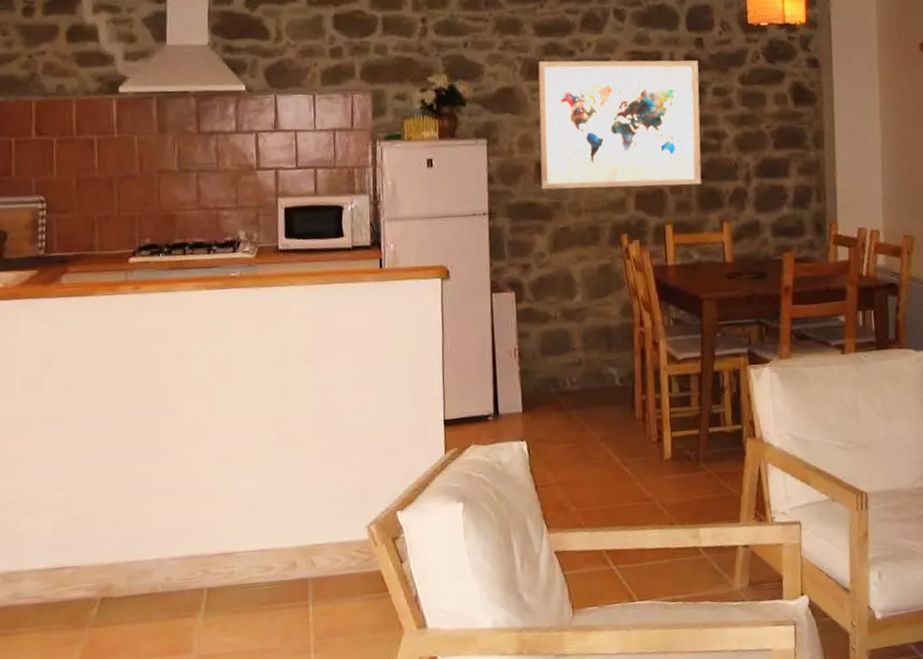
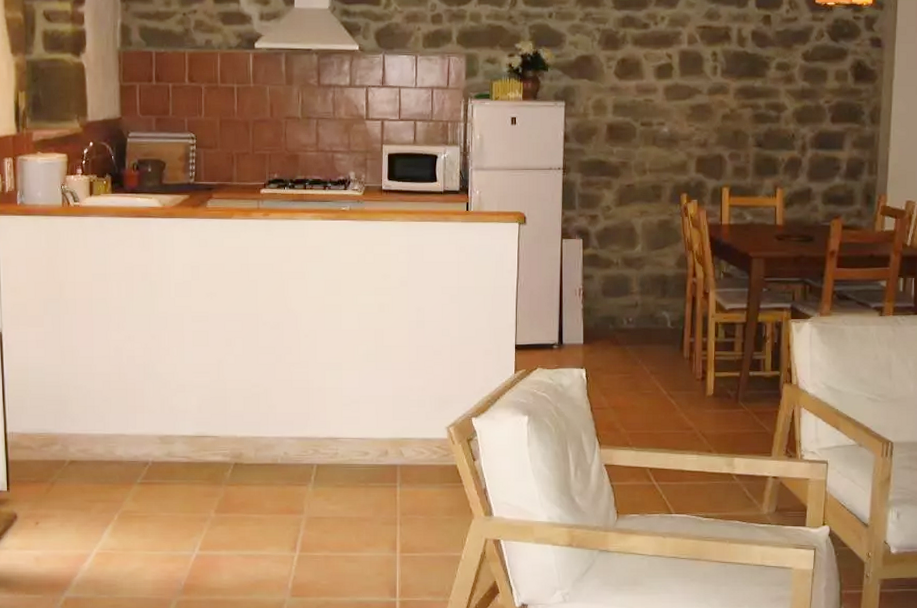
wall art: present [538,60,702,190] -> none [611,32,765,153]

